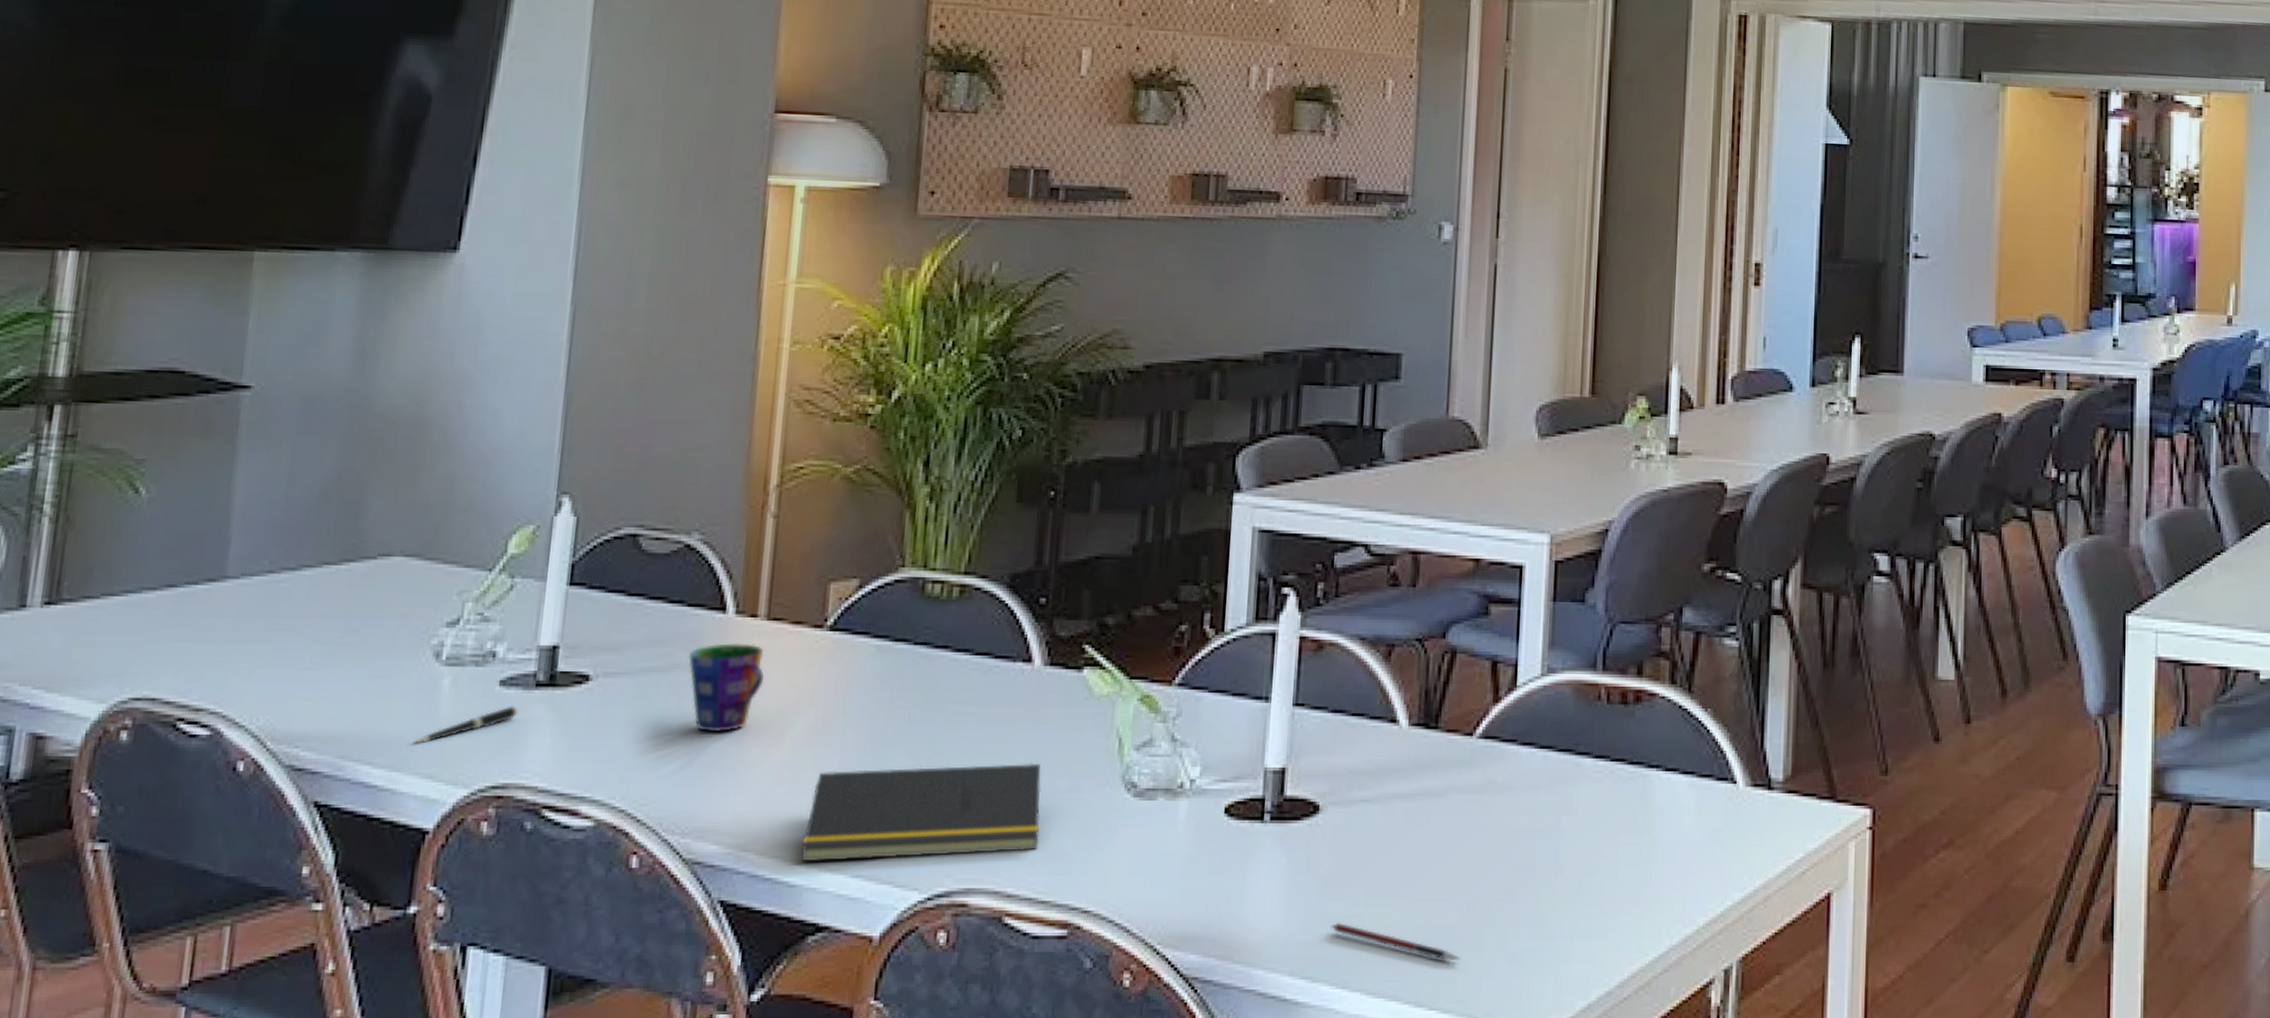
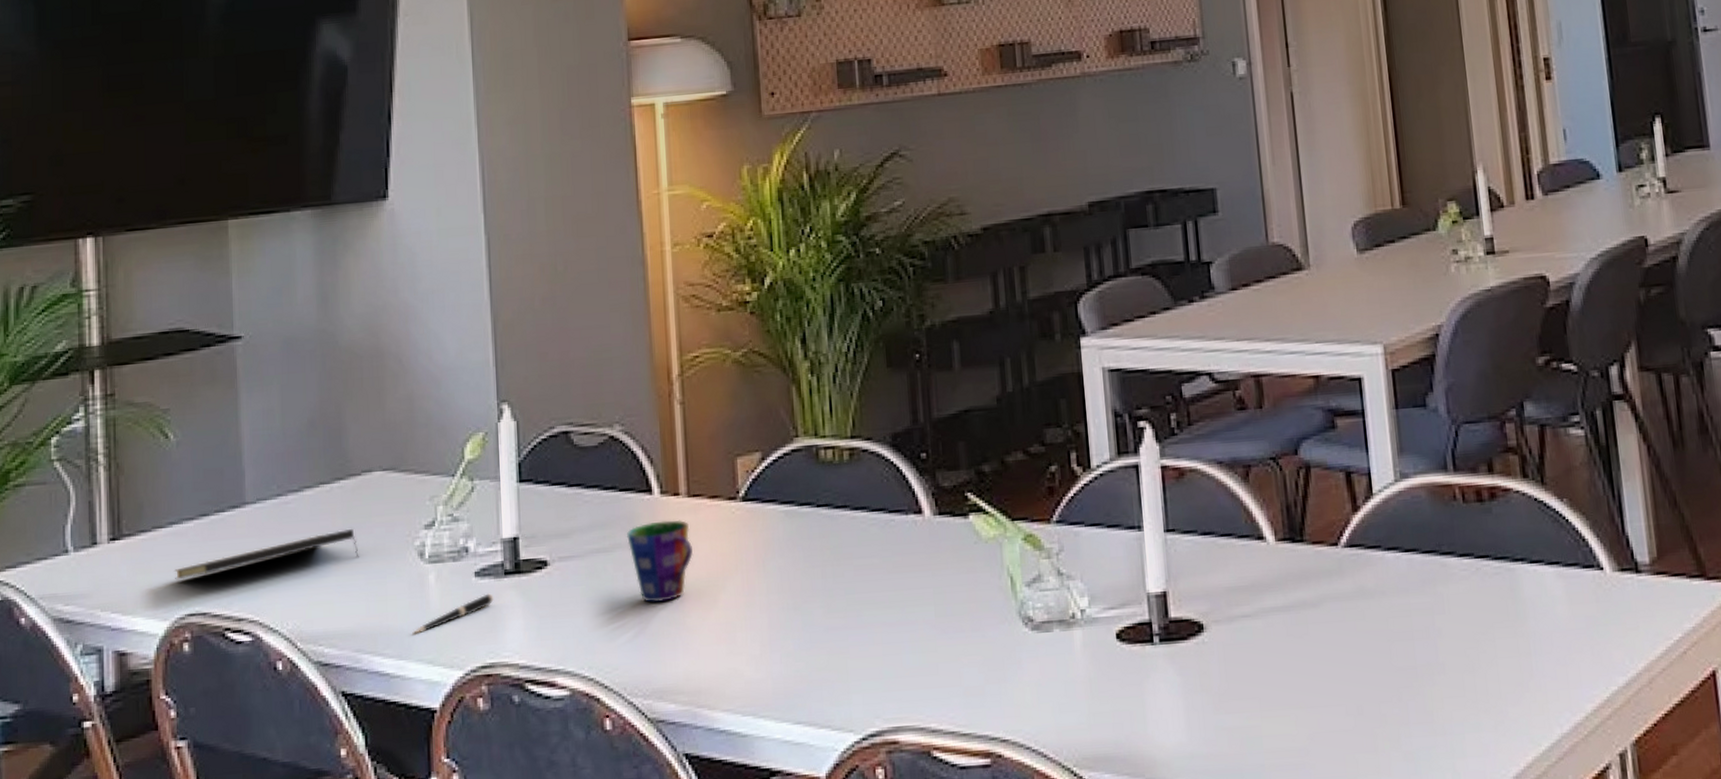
notepad: none [122,619,360,658] -> present [175,529,359,580]
notepad: present [800,763,1041,862] -> none [747,606,953,714]
pen: present [1331,922,1461,961] -> none [1231,733,1360,764]

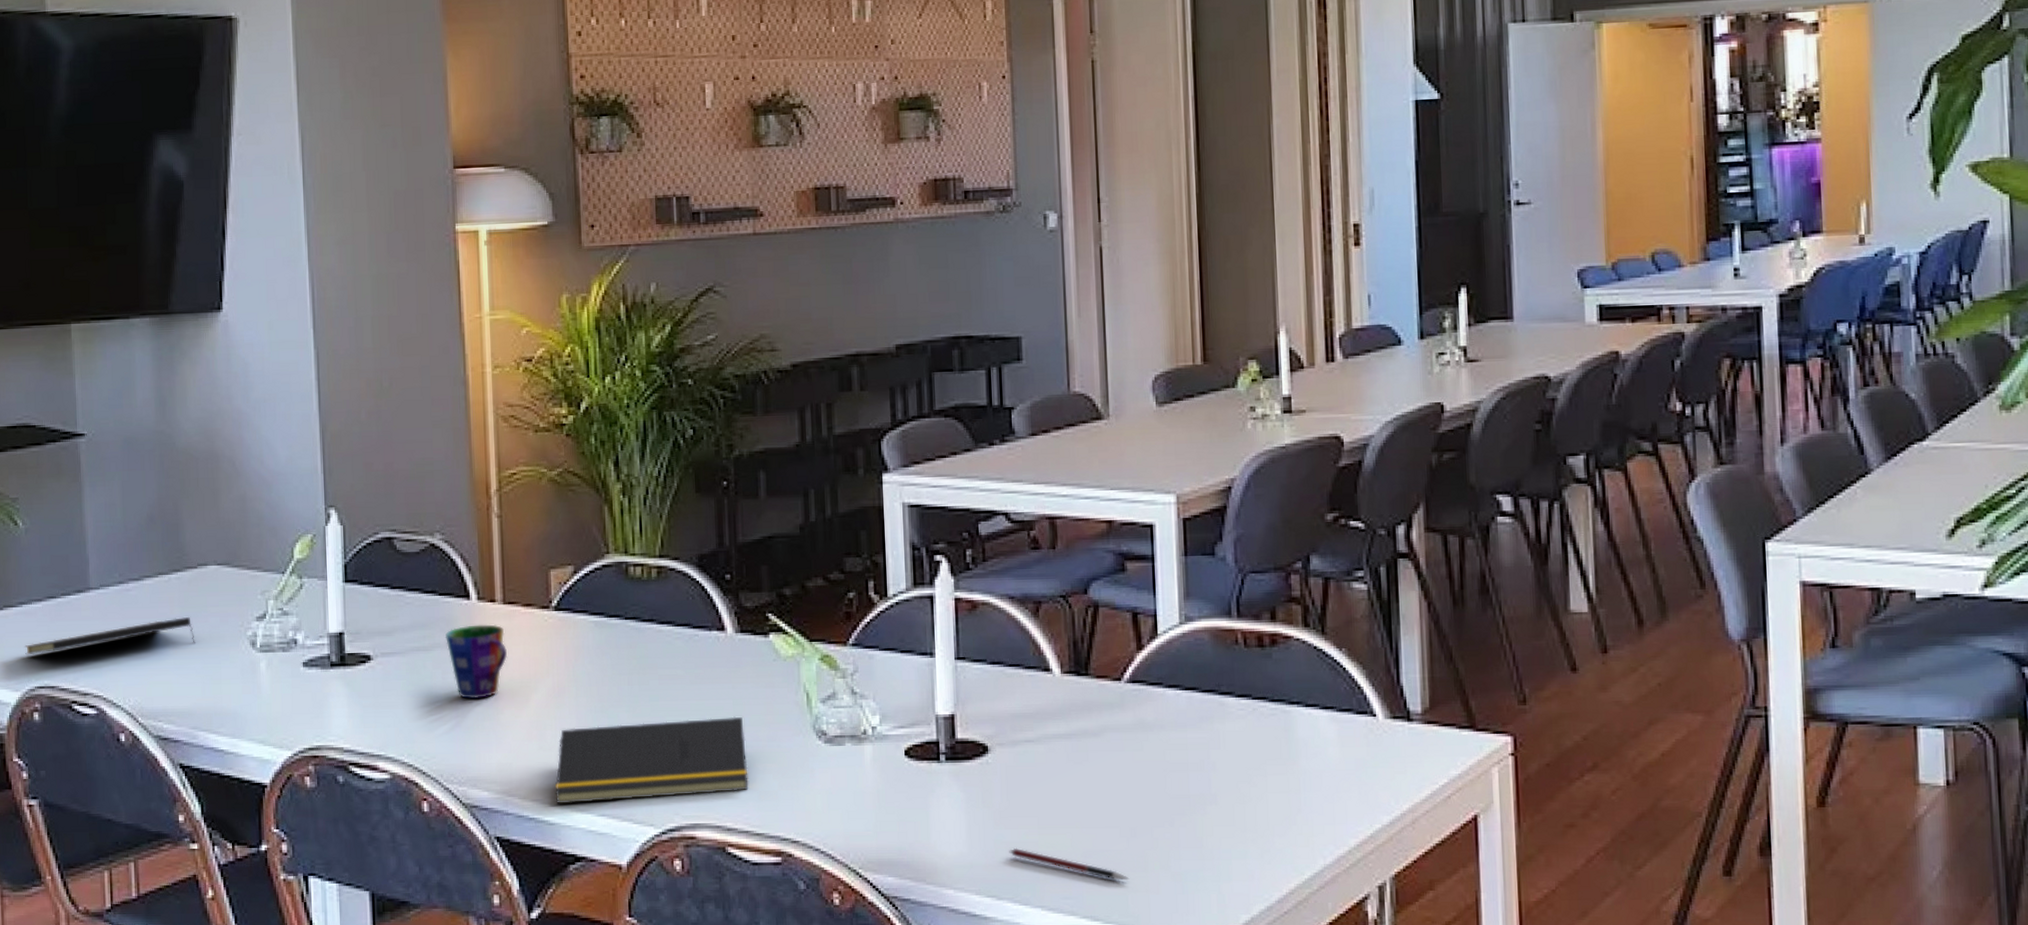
pen: present [412,593,495,634] -> none [245,682,321,716]
notepad: none [747,606,953,714] -> present [555,716,749,804]
pen: none [1231,733,1360,764] -> present [1009,847,1130,881]

